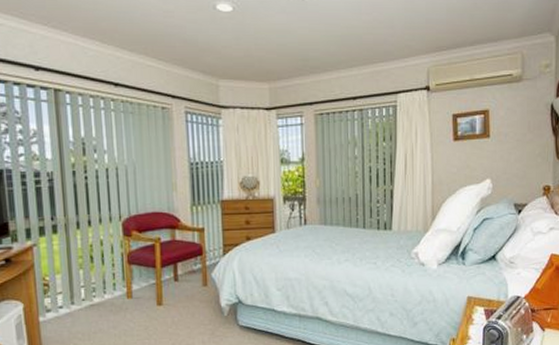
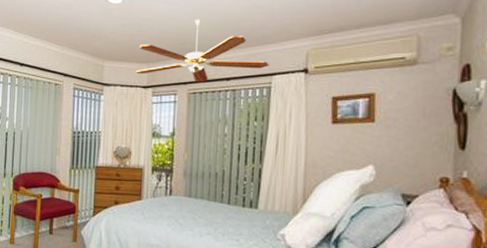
ceiling fan: none [256,32,393,102] -> present [136,19,269,83]

